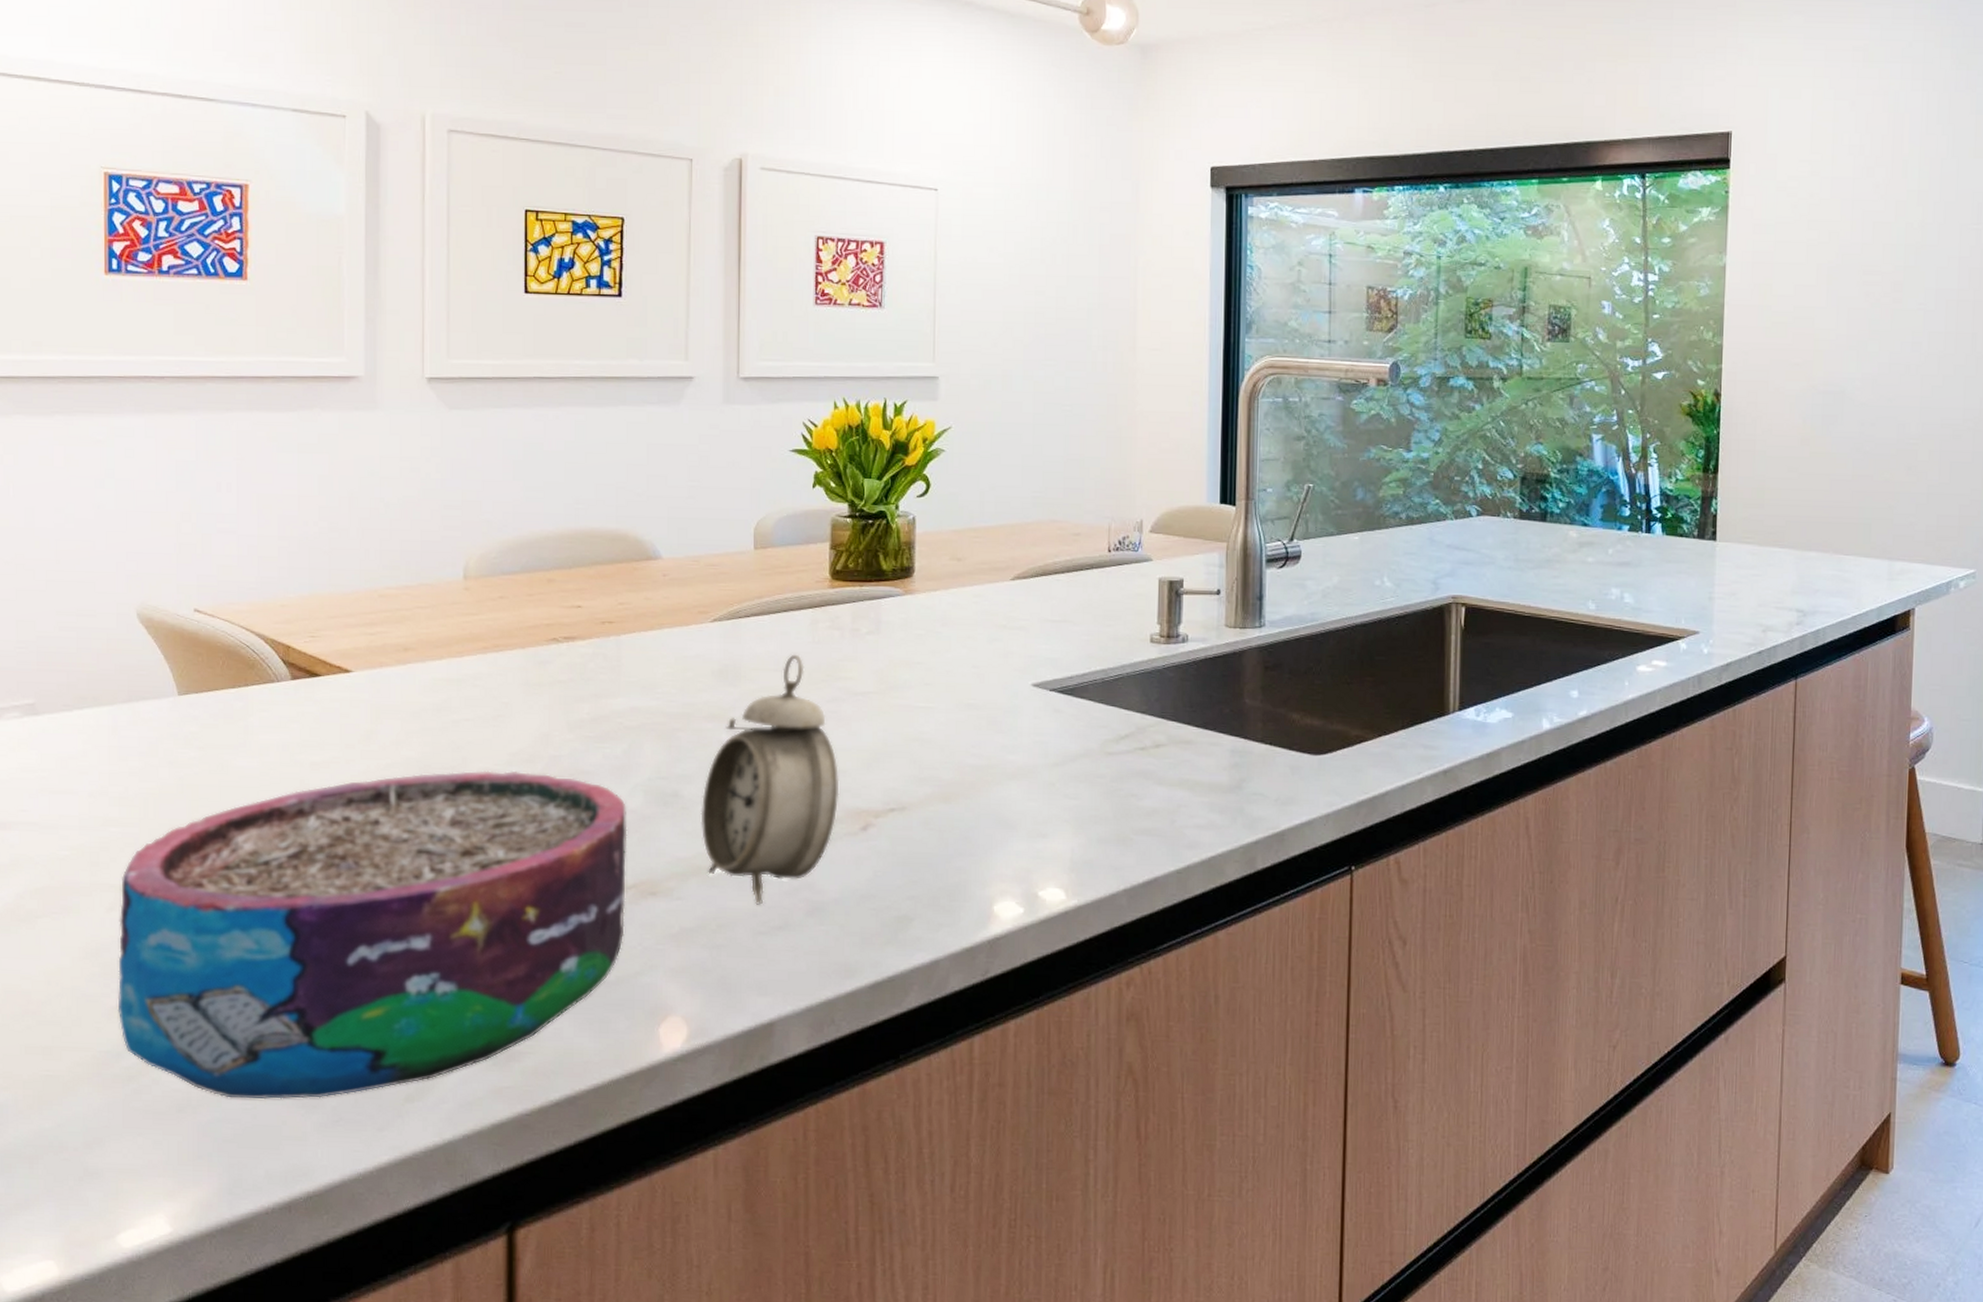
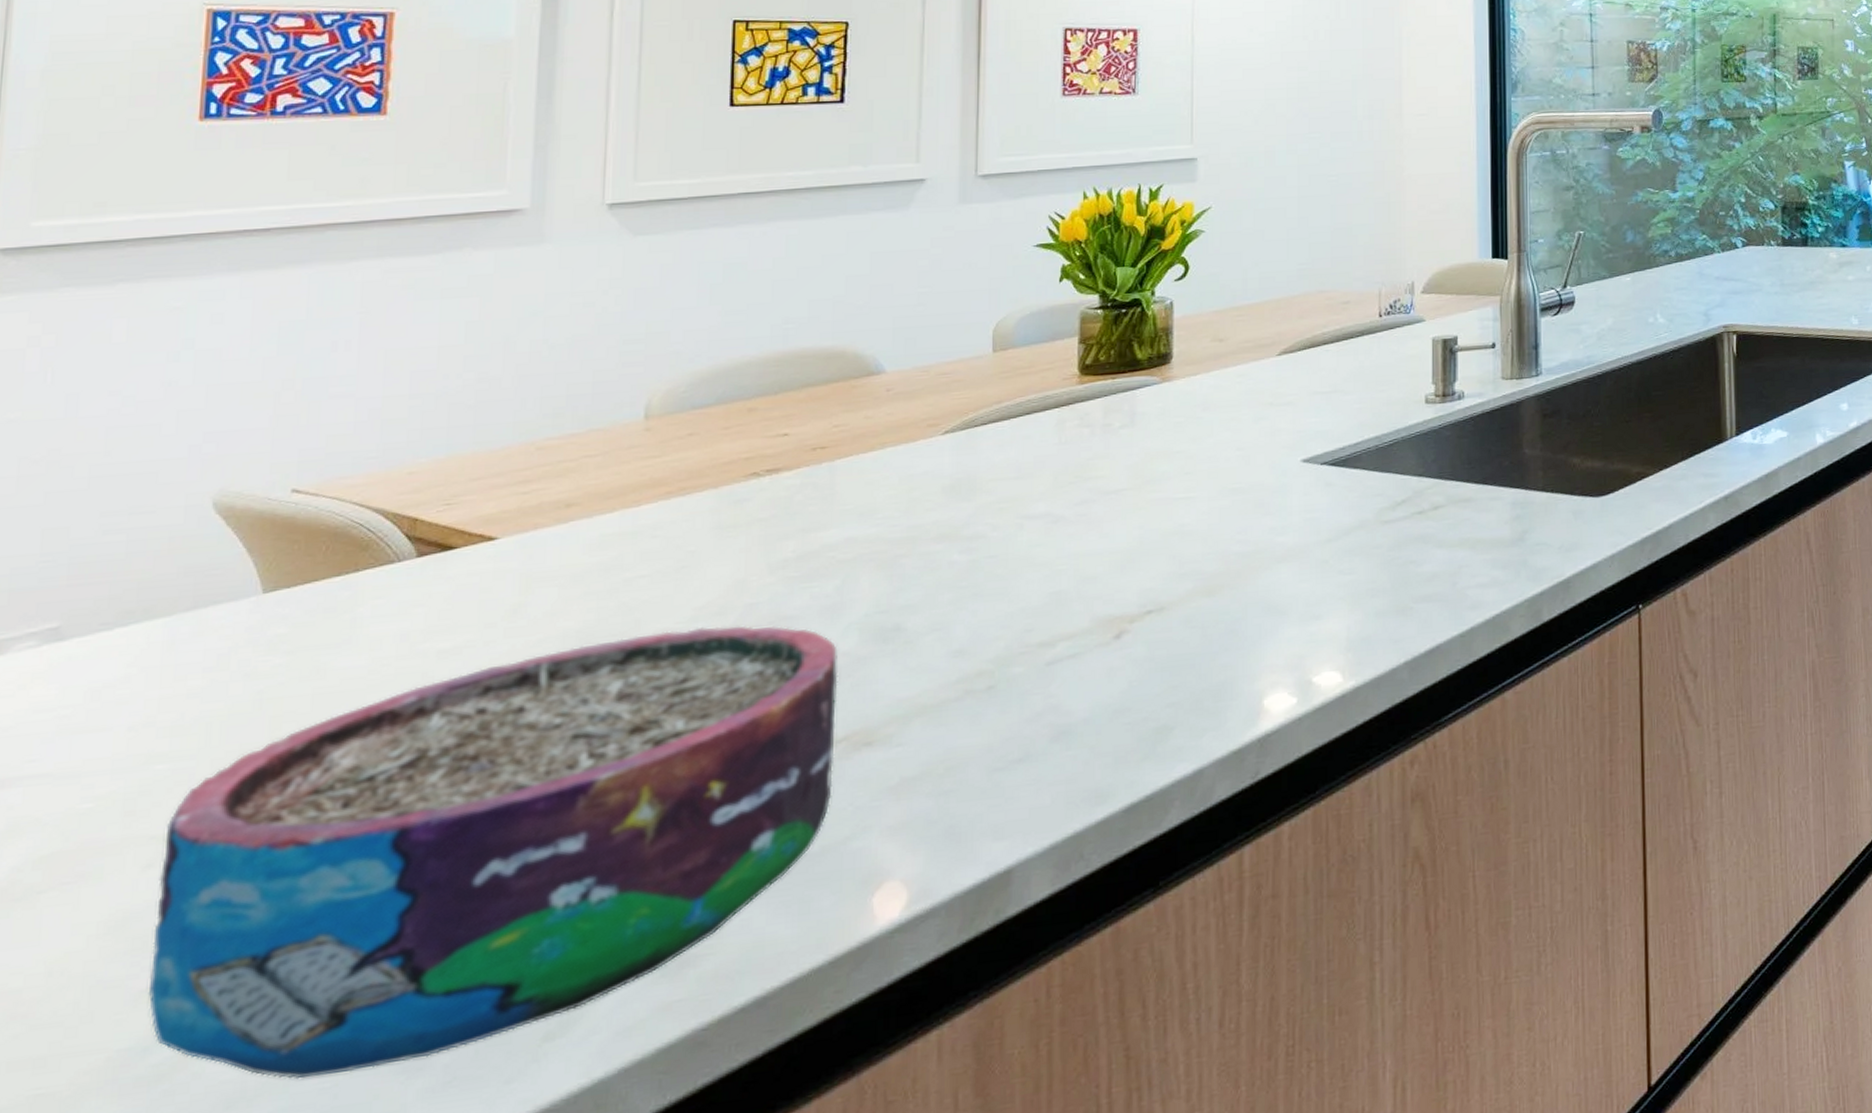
alarm clock: present [700,654,840,905] -> none [927,458,1089,739]

